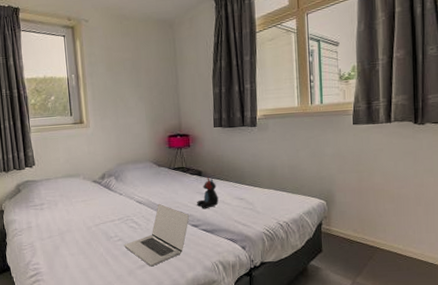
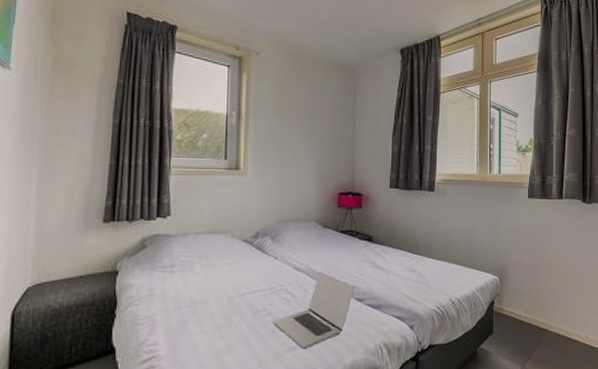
teddy bear: present [197,177,219,210] -> none [364,243,388,281]

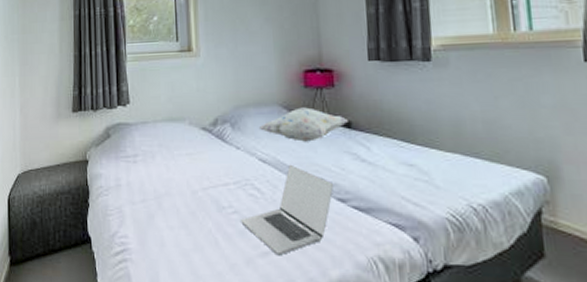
decorative pillow: none [296,224,370,253] -> present [258,107,348,142]

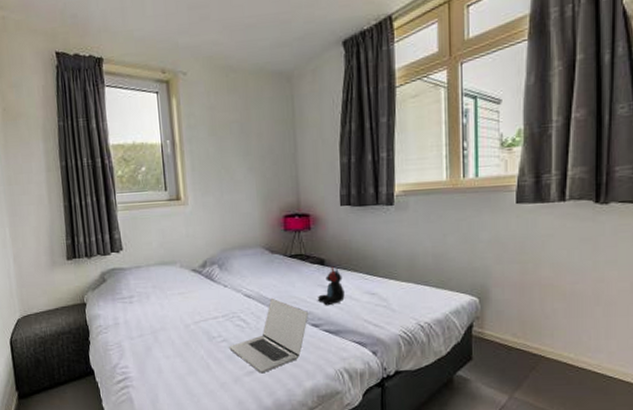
decorative pillow: present [258,107,348,142] -> none [243,248,322,278]
teddy bear: none [344,130,377,177] -> present [318,266,345,306]

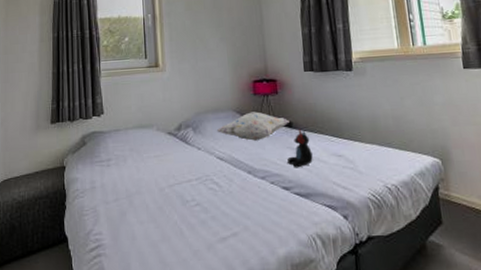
laptop: present [229,298,309,374] -> none [202,160,280,240]
decorative pillow: none [243,248,322,278] -> present [216,111,289,141]

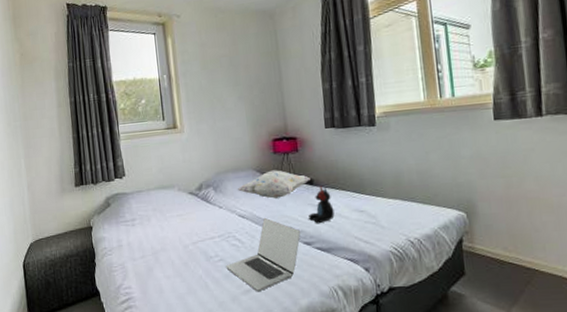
laptop: none [202,160,280,240] -> present [226,217,301,292]

